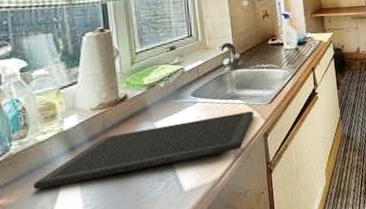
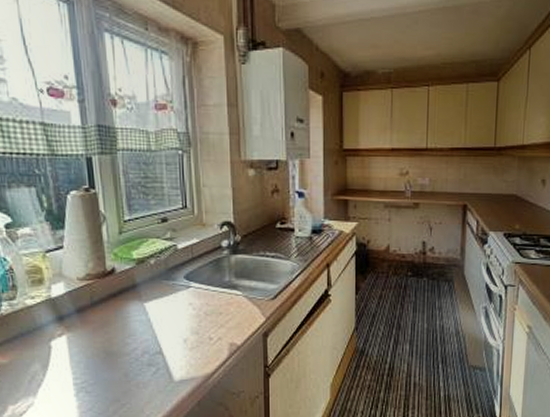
cutting board: present [32,111,254,190] -> none [24,305,254,354]

